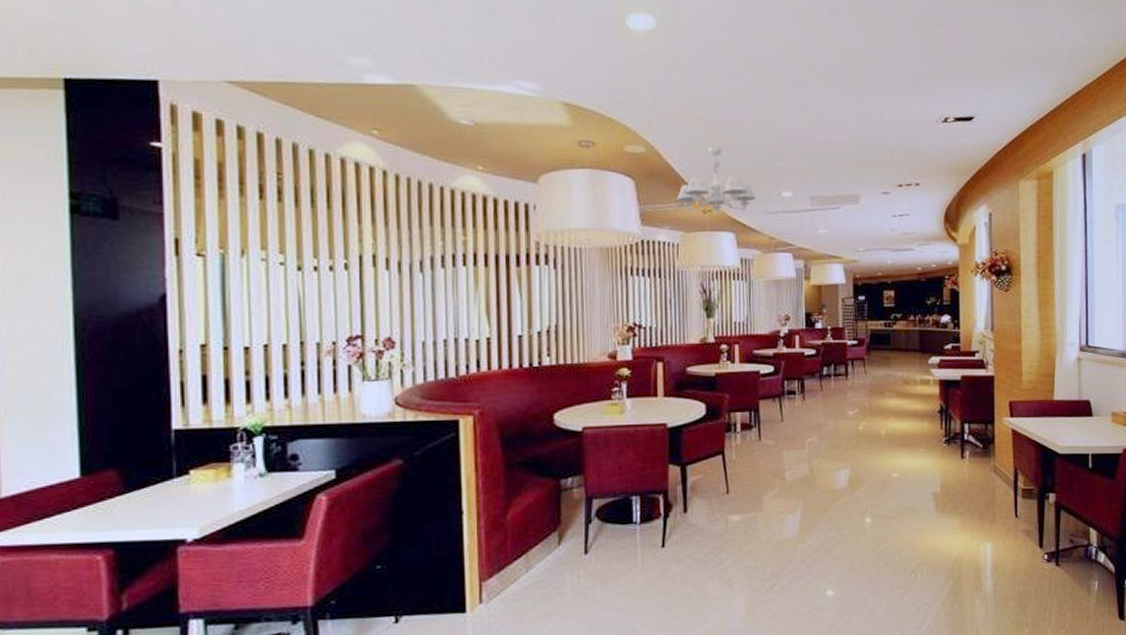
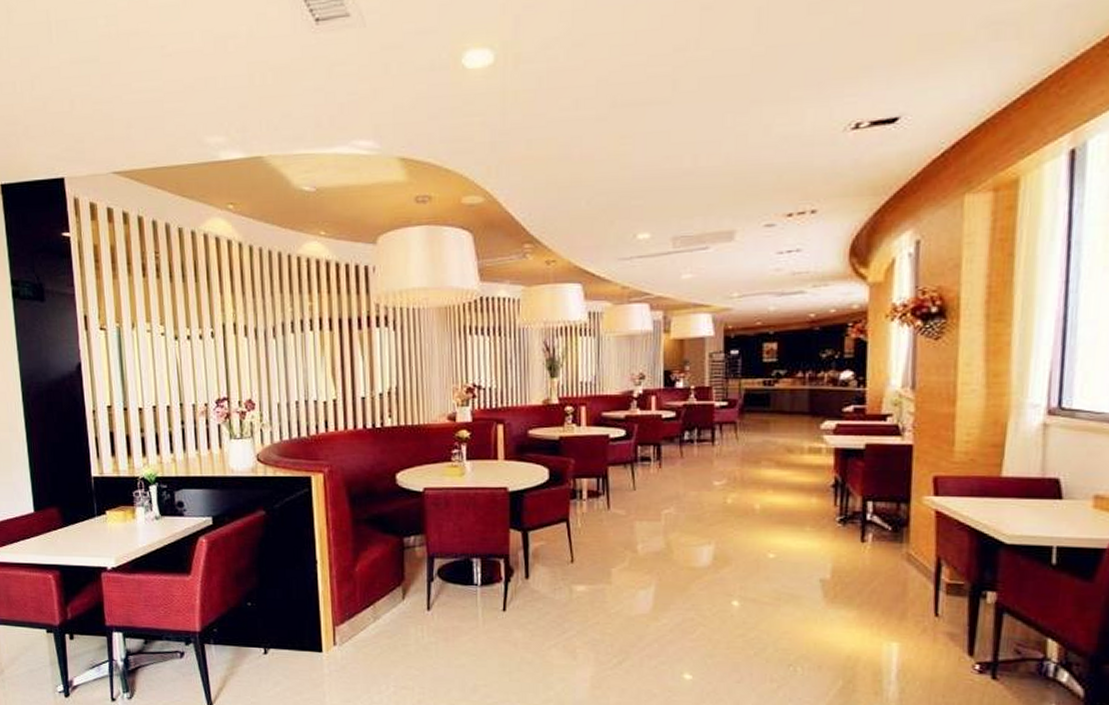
chandelier: present [676,146,755,214] -> none [517,187,606,265]

